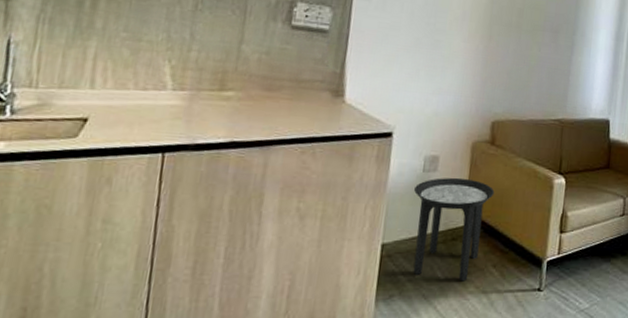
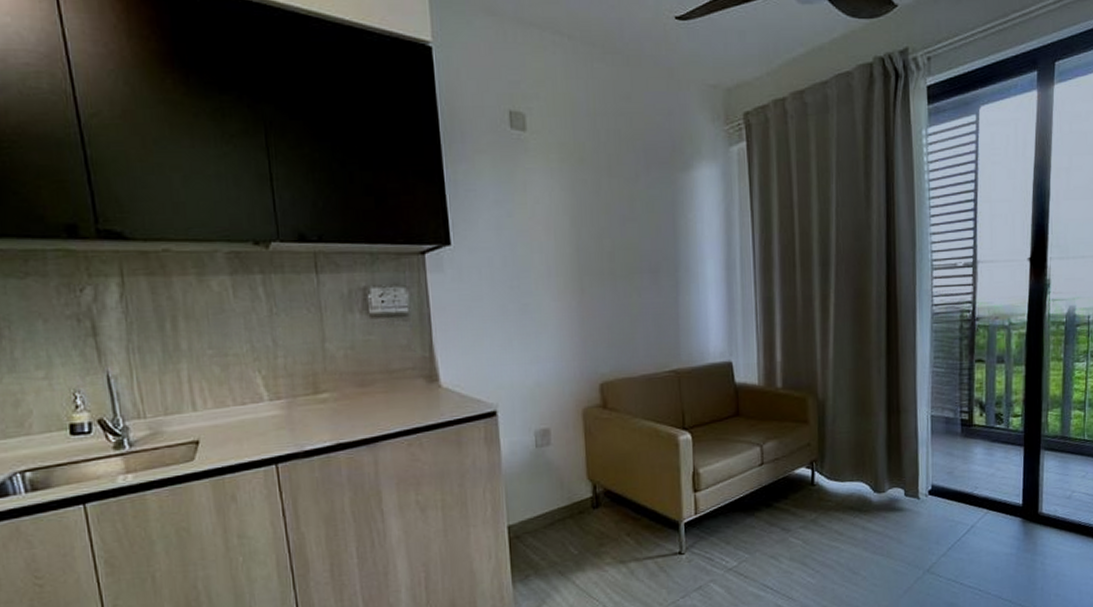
side table: present [413,177,495,282] -> none [530,448,616,554]

